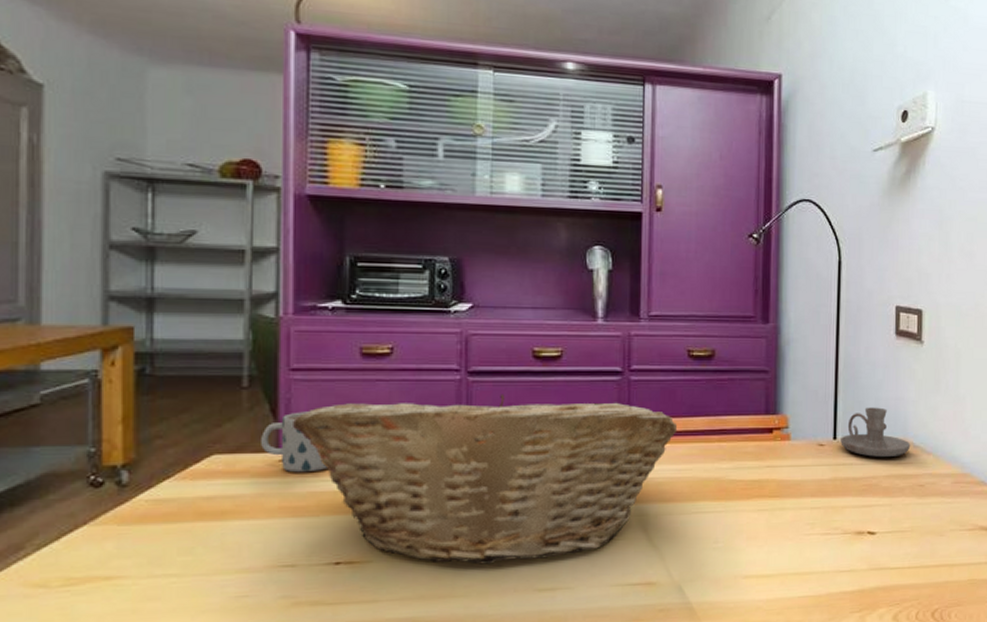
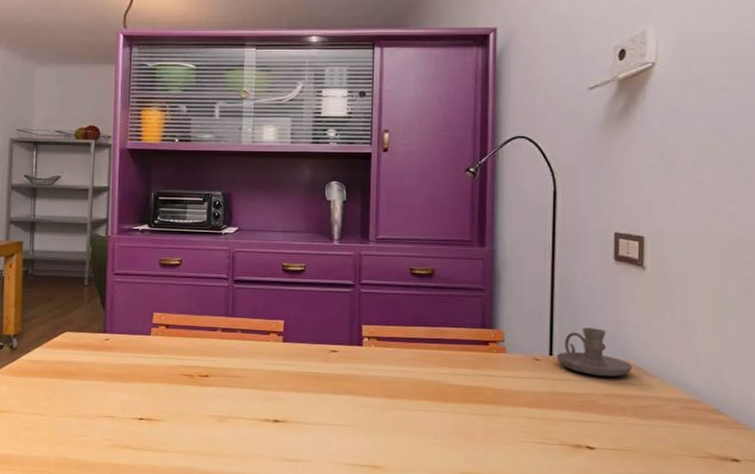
mug: present [261,411,327,473] -> none [95,305,136,350]
fruit basket: present [293,394,678,565] -> none [115,298,401,434]

